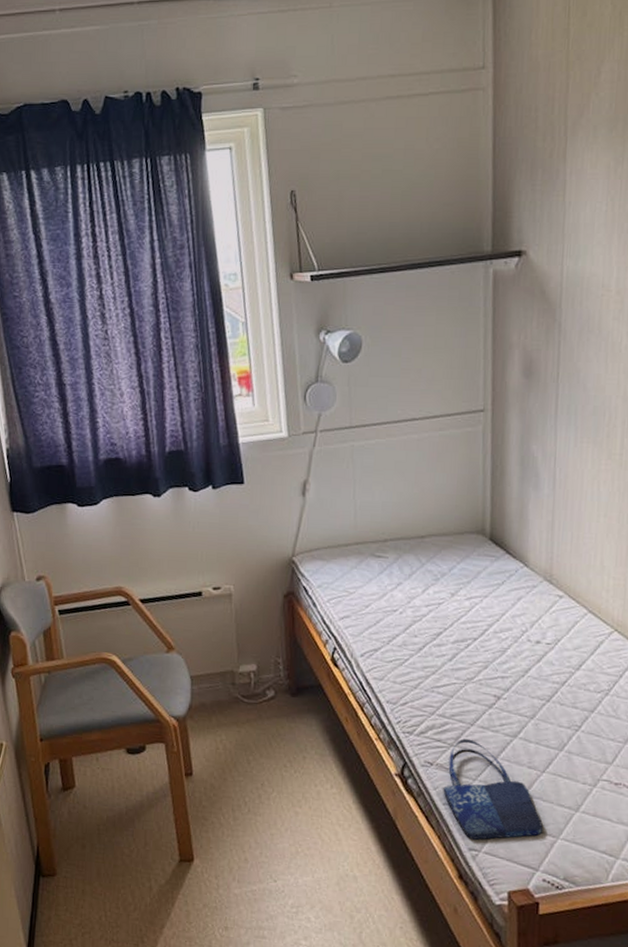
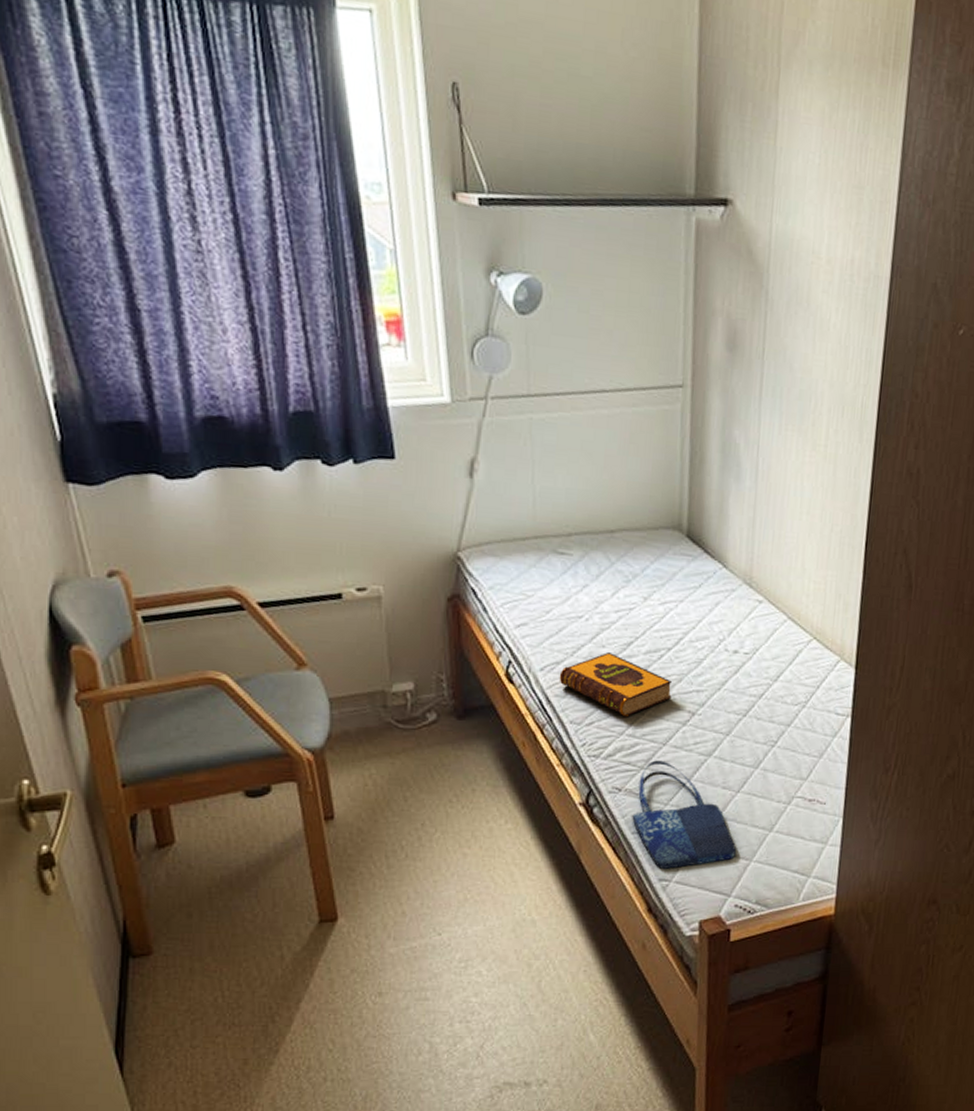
hardback book: none [377,641,479,699] -> present [559,652,673,718]

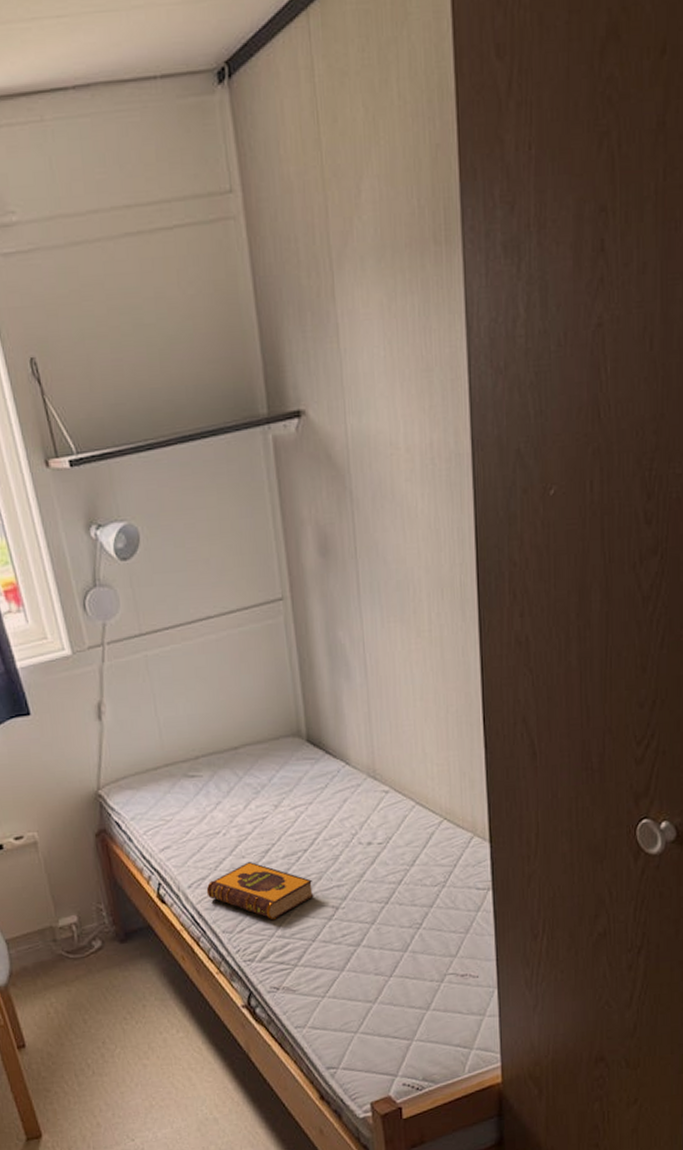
shopping bag: present [632,760,736,869] -> none [293,956,396,1058]

